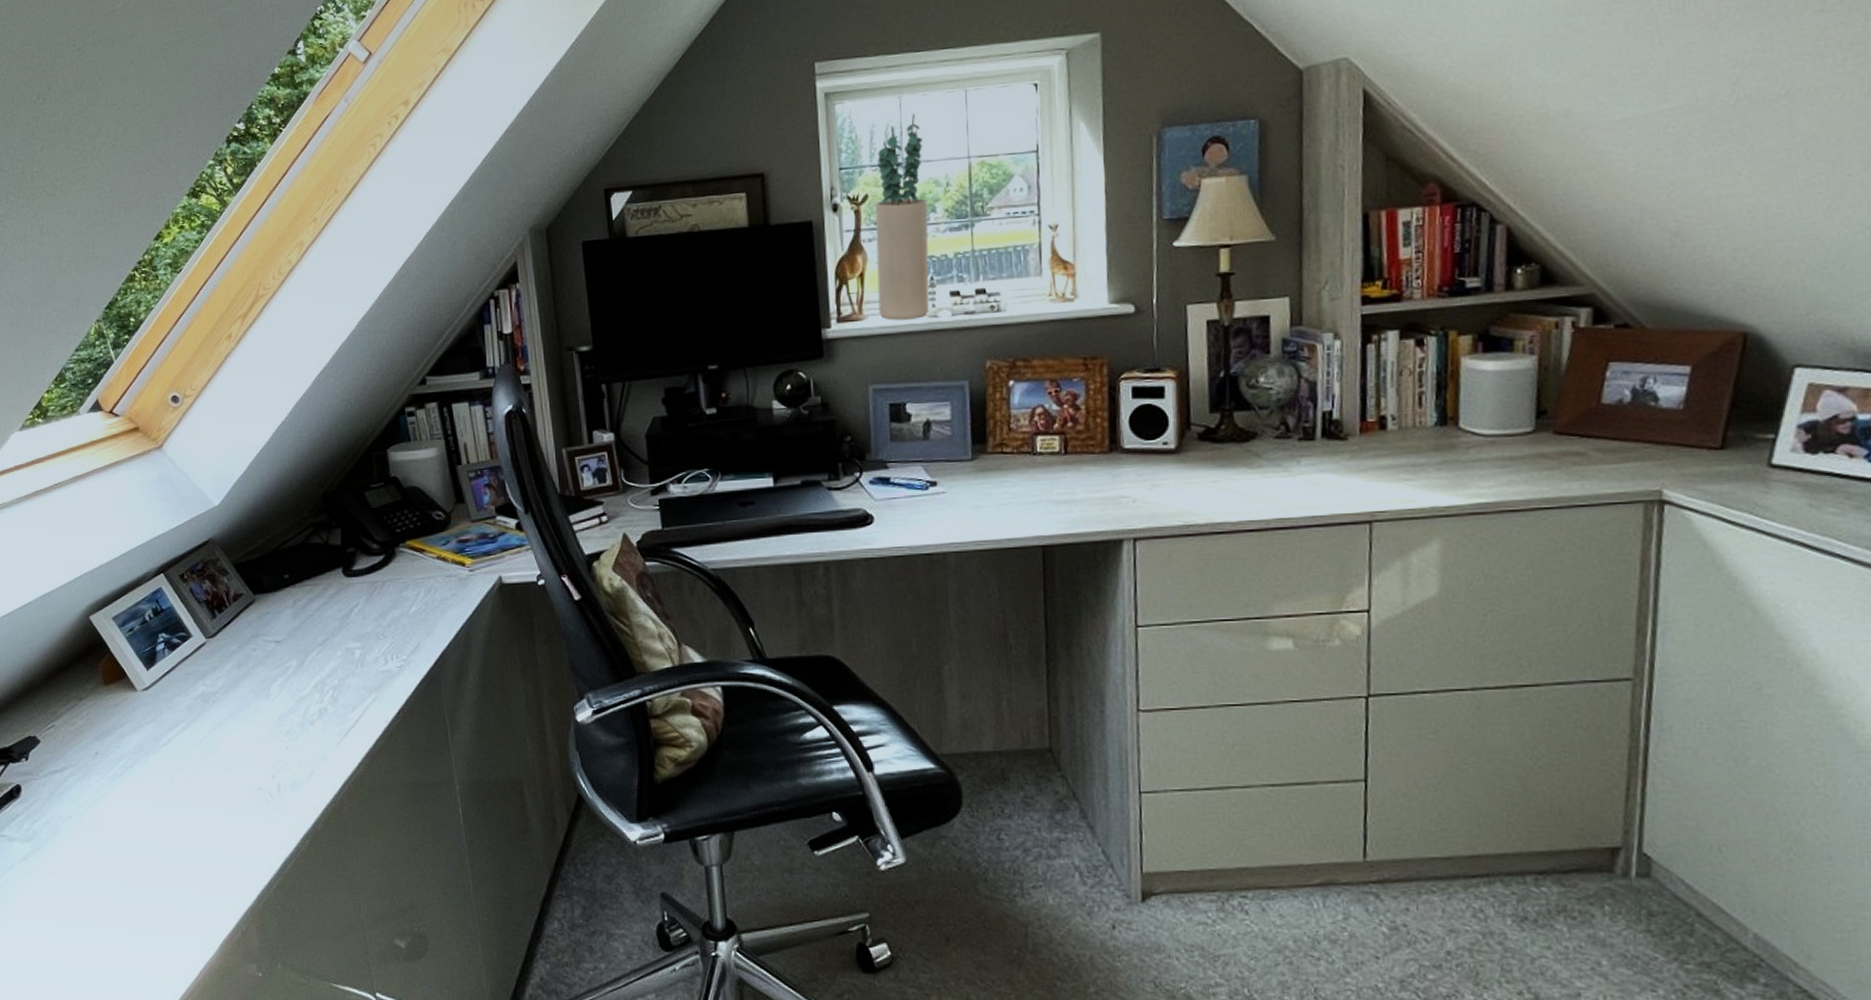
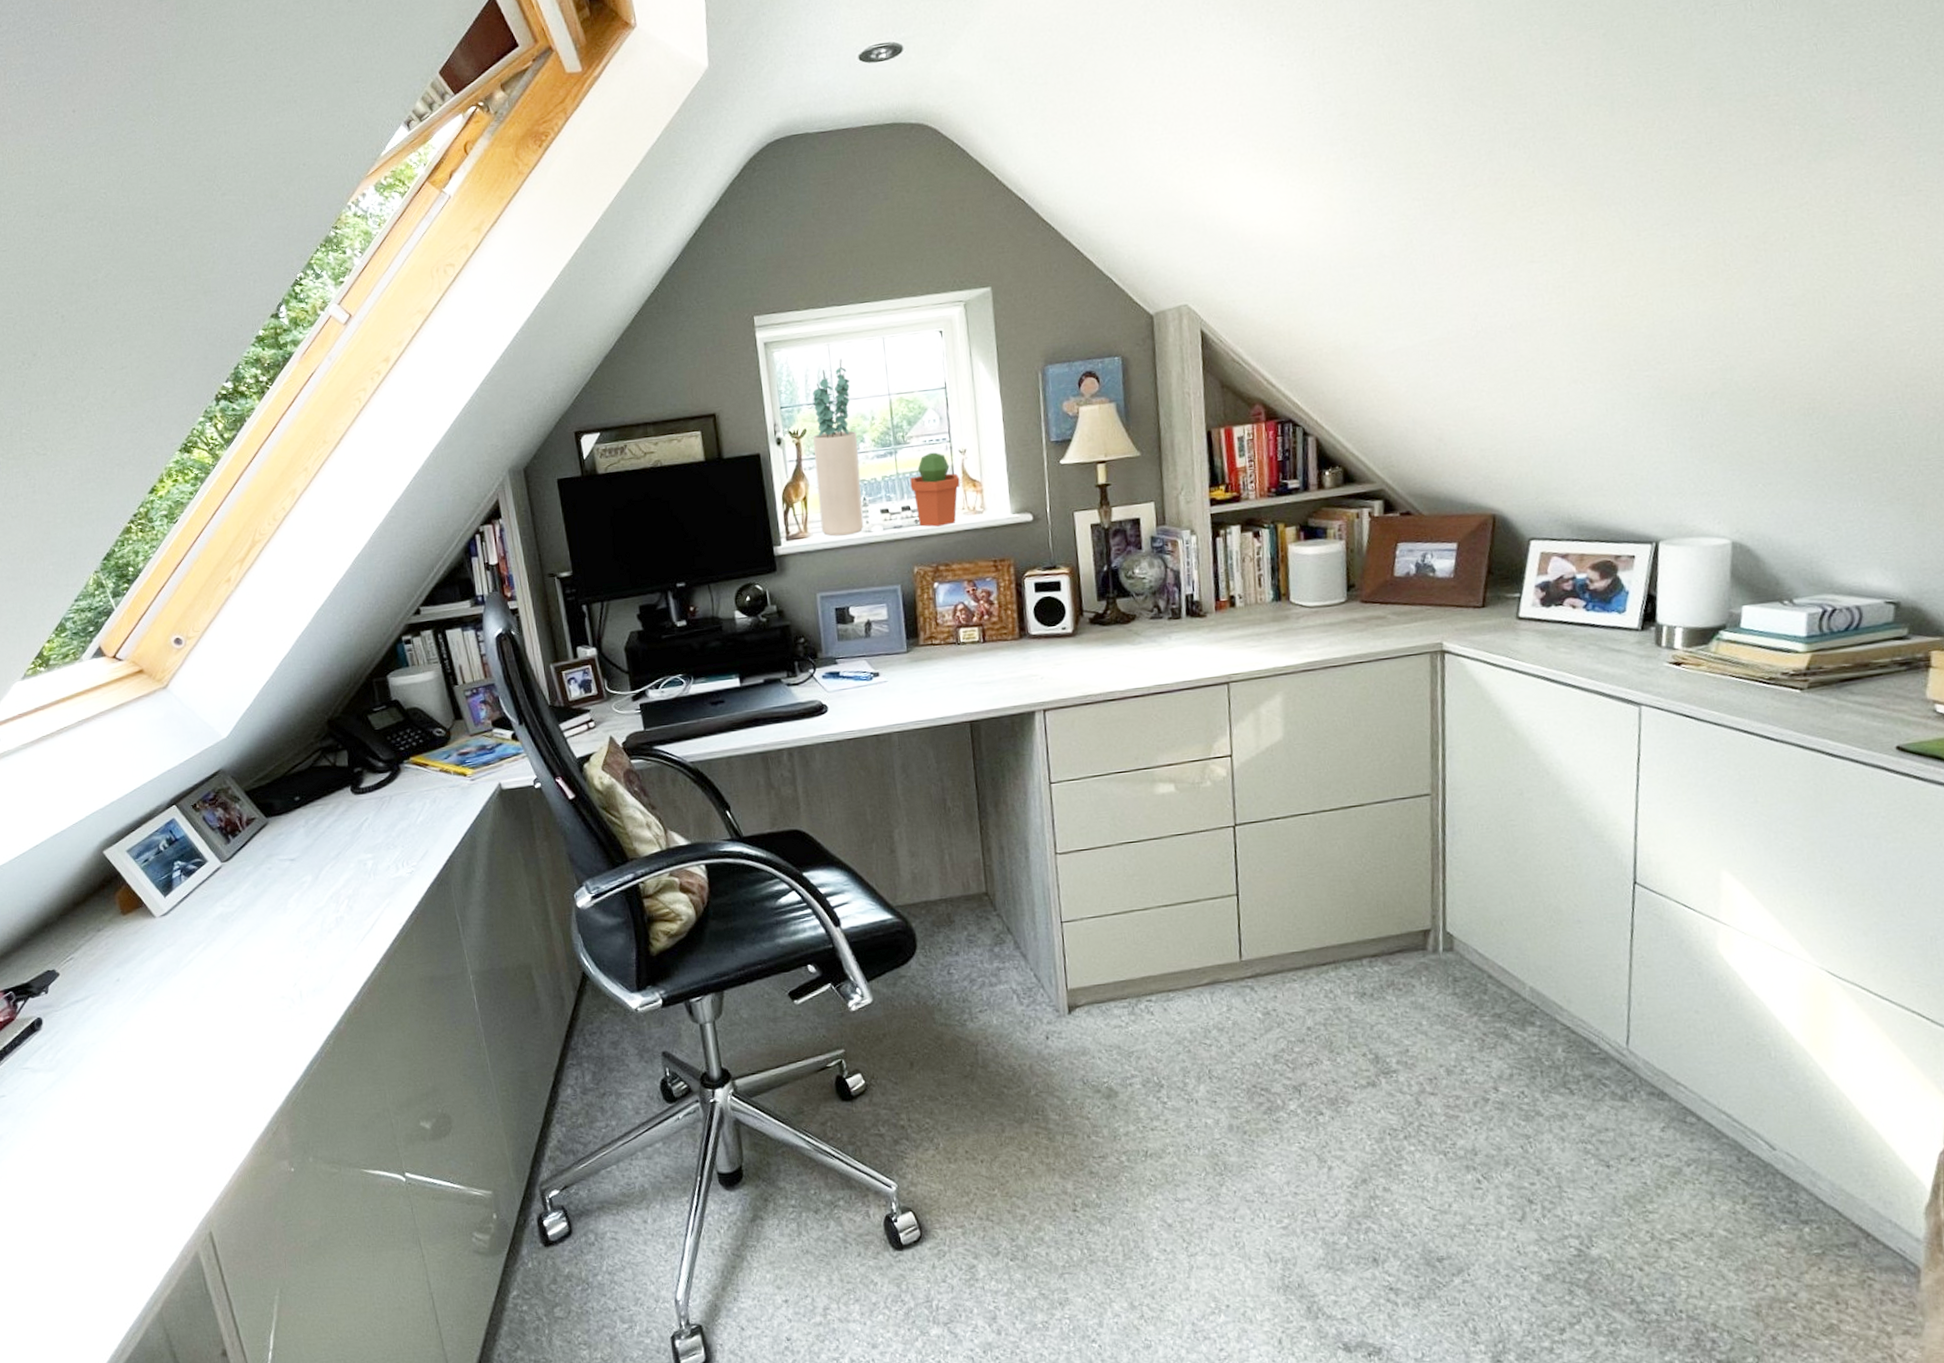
succulent plant: none [987,226,1048,316] -> present [910,452,960,528]

